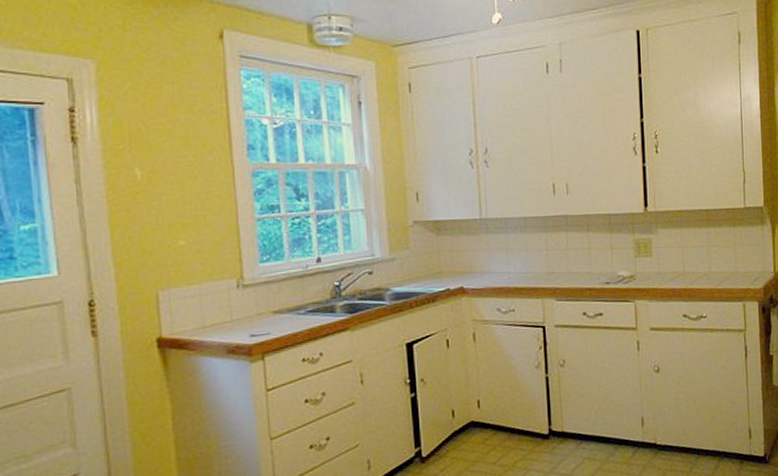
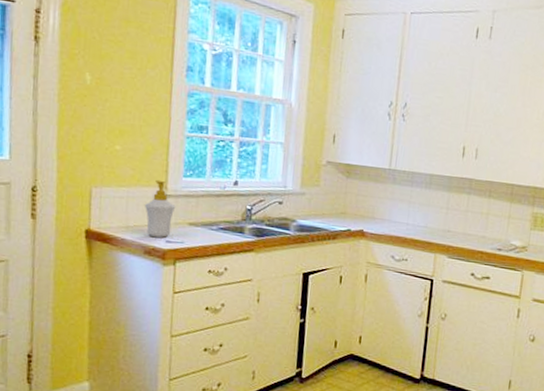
soap bottle: none [219,270,256,334] -> present [144,179,176,238]

